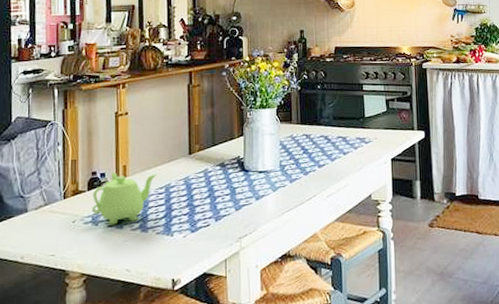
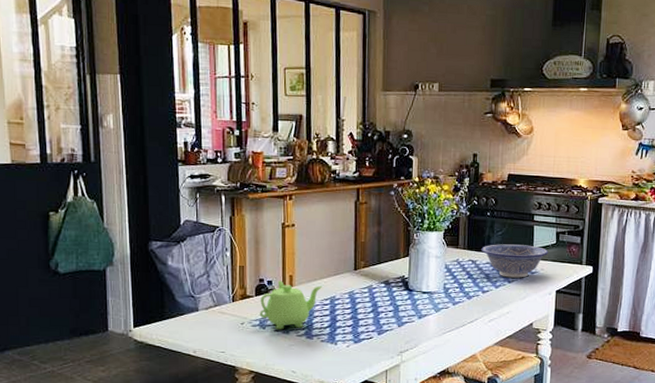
decorative bowl: none [314,115,380,150] -> present [481,244,548,278]

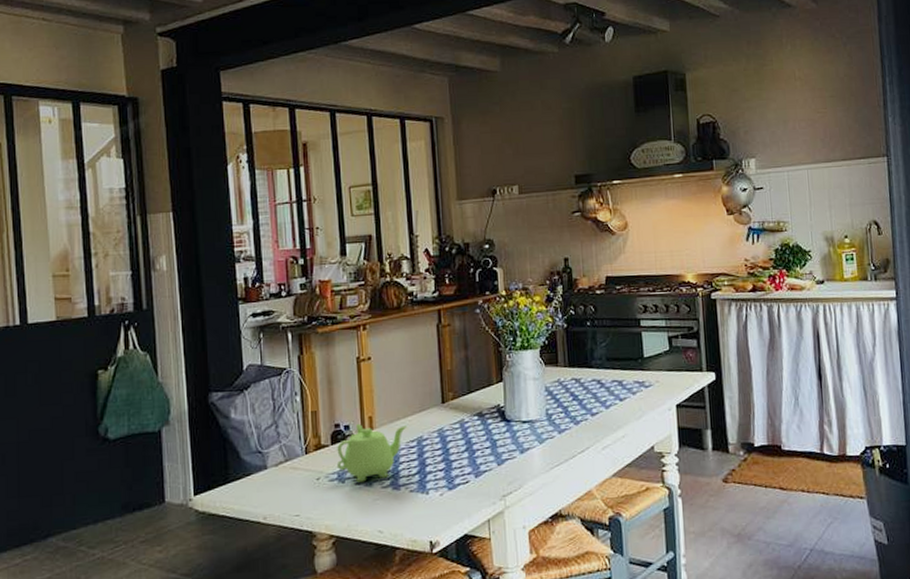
decorative bowl: present [481,244,548,278] -> none [584,355,662,395]

